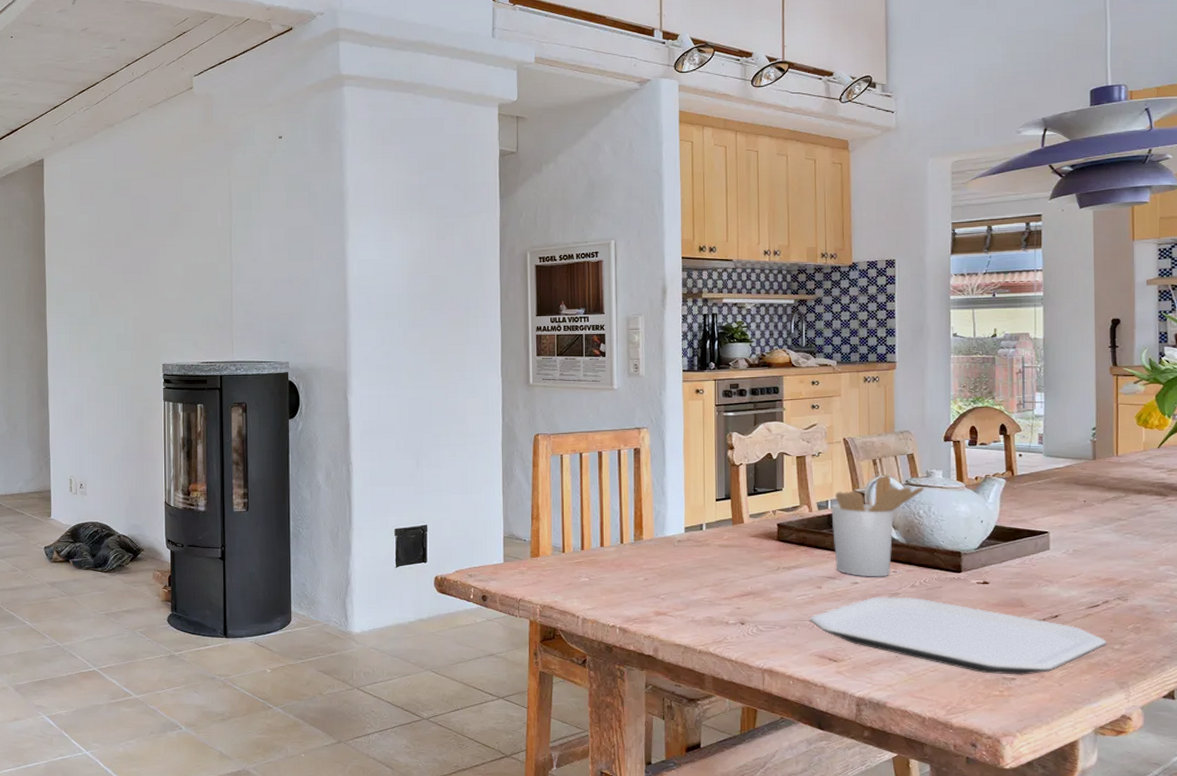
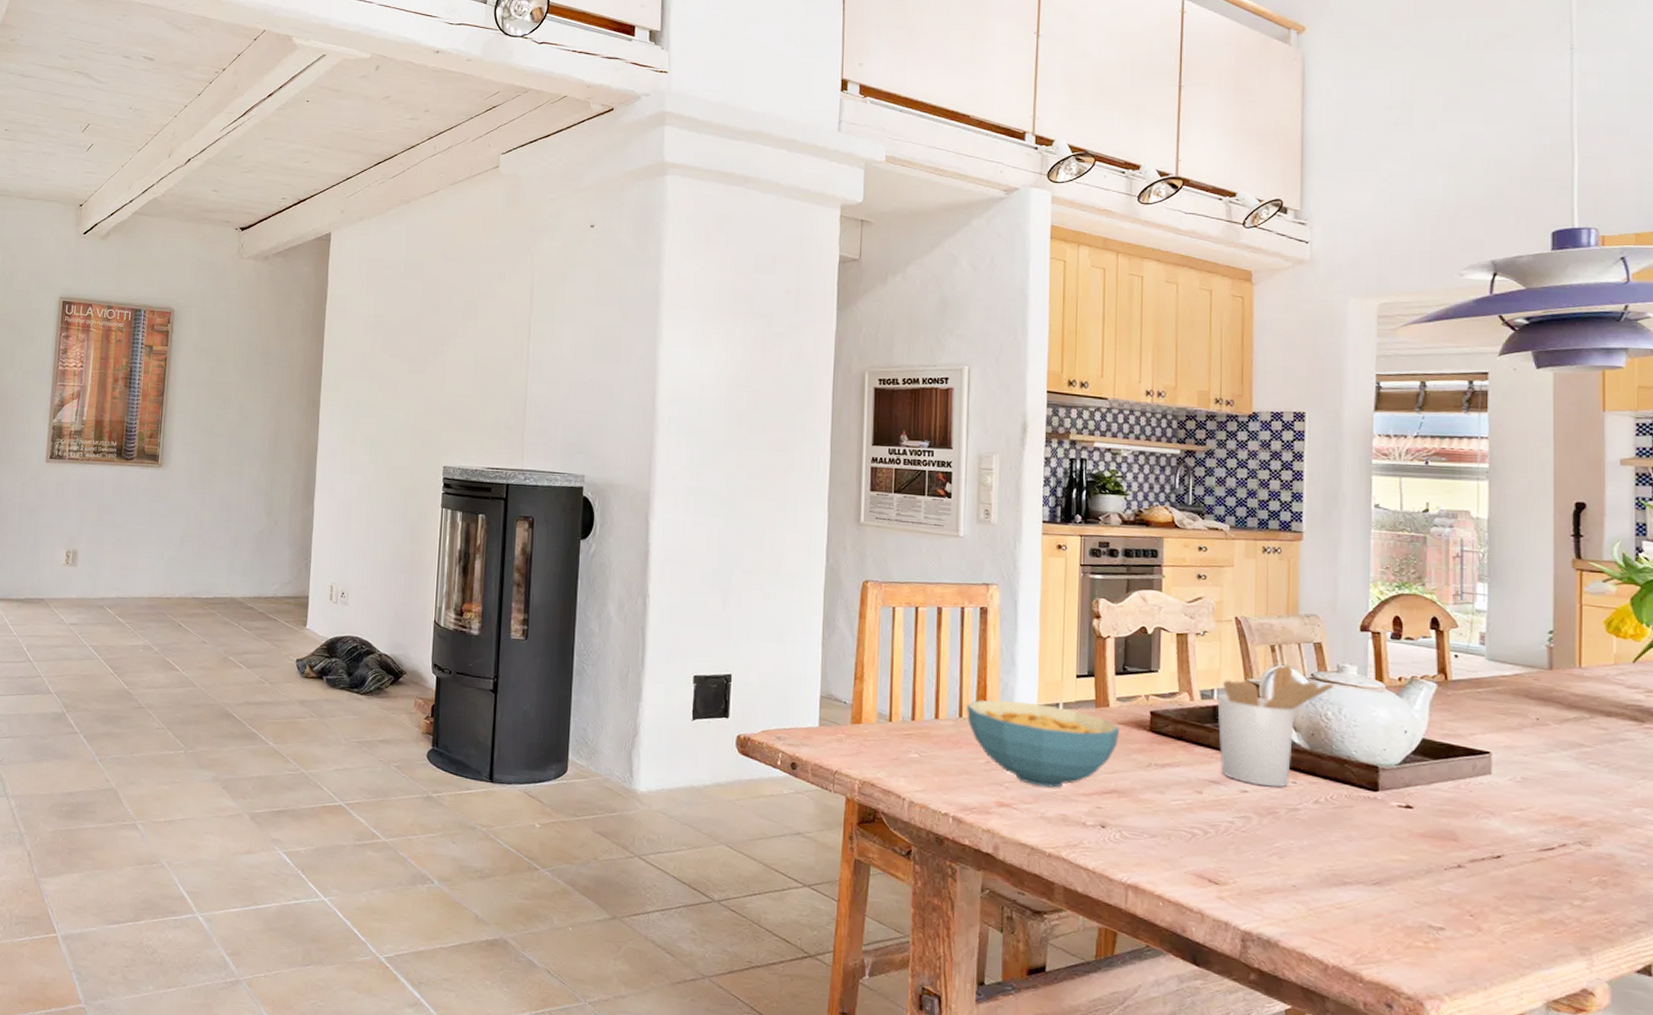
cereal bowl: none [626,525,754,595] -> present [965,699,1120,788]
plate: present [809,596,1107,675] -> none [1186,810,1563,926]

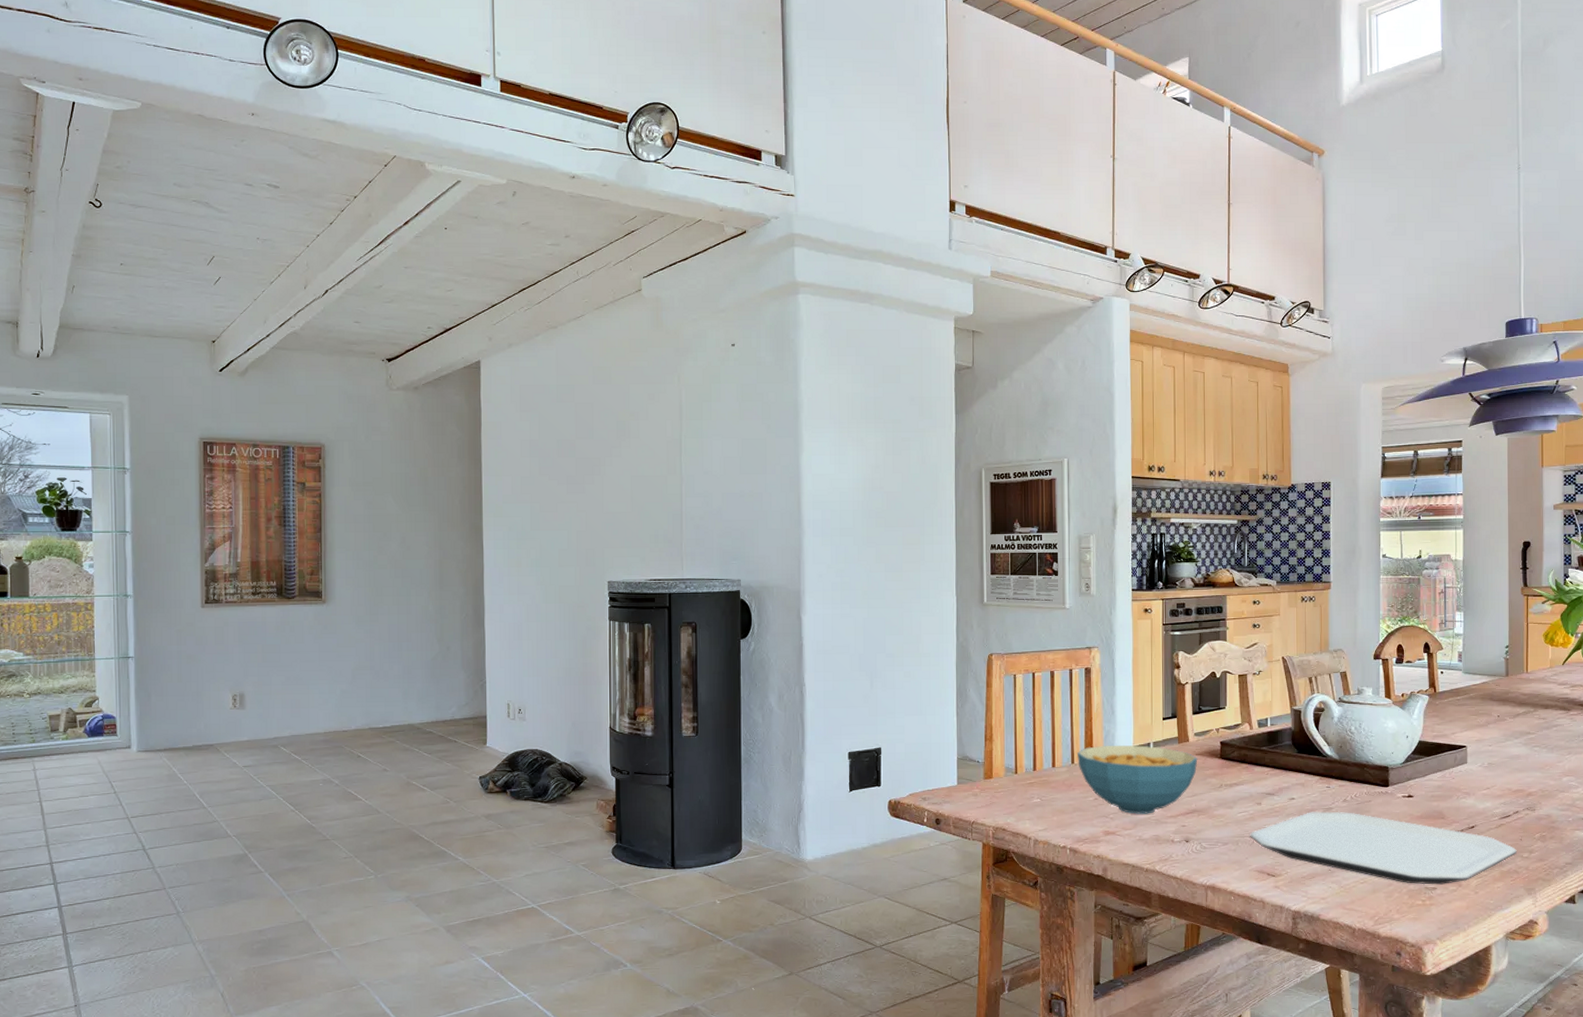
plate: none [1186,810,1563,926] -> present [1250,811,1517,885]
utensil holder: present [1217,664,1335,787] -> none [1270,692,1356,793]

